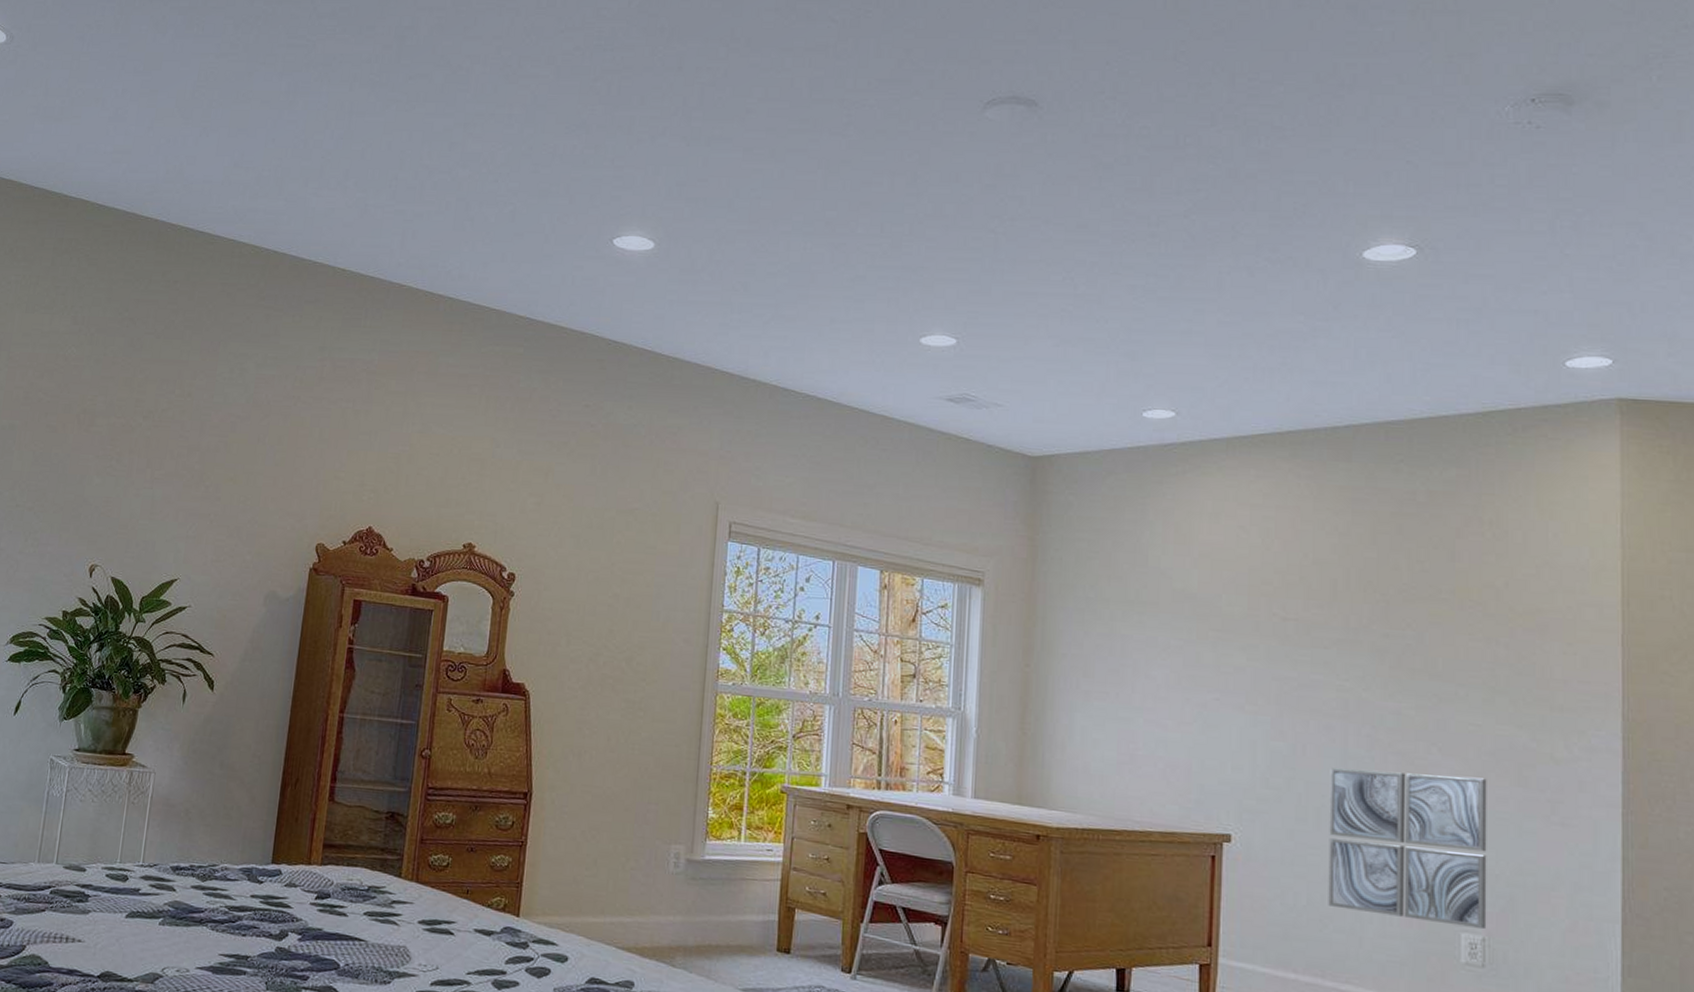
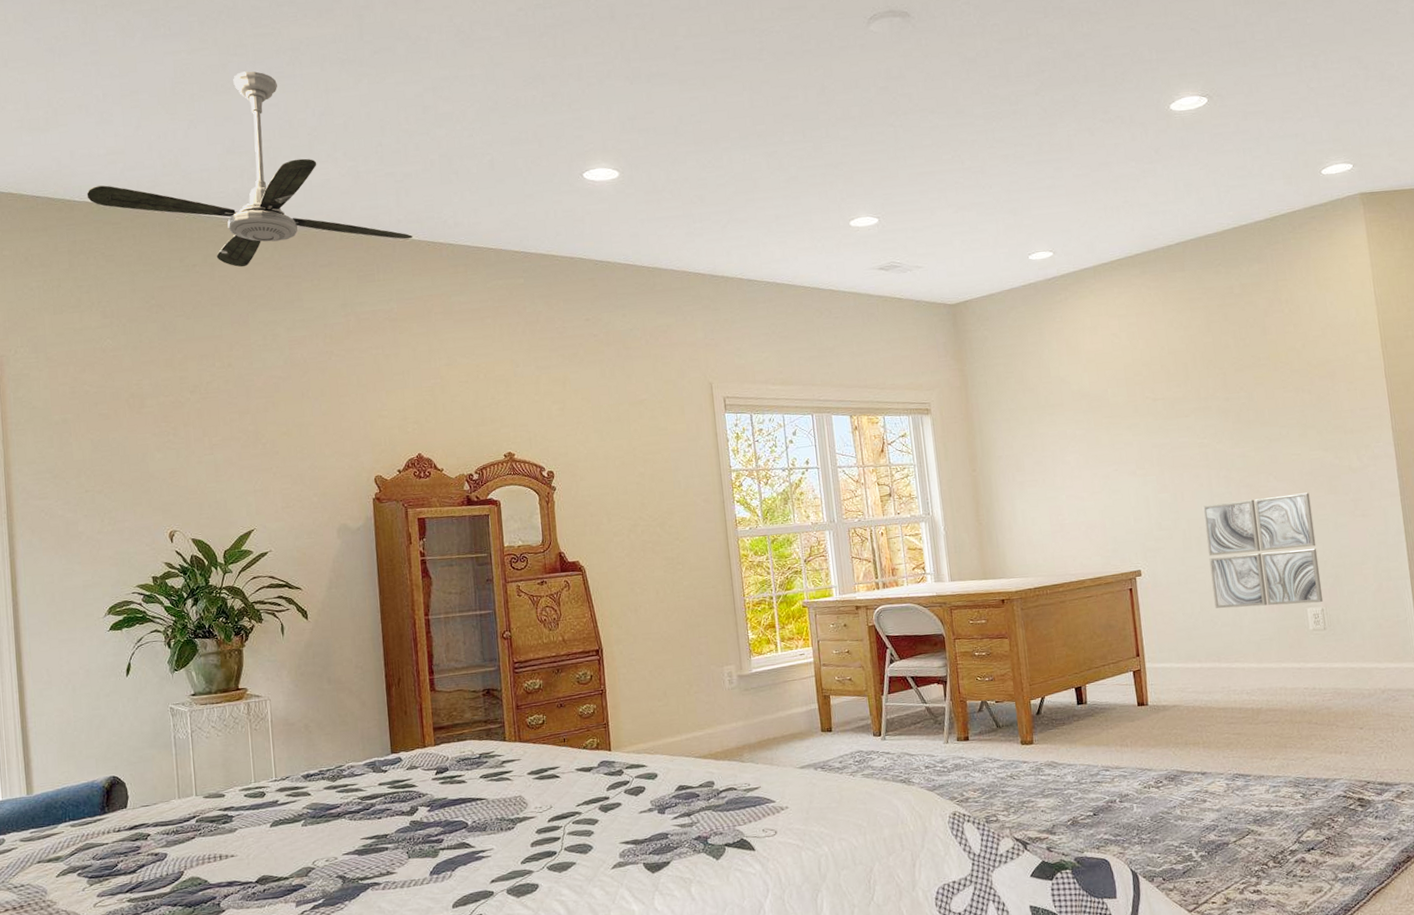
ceiling fan: none [84,82,411,291] -> present [86,71,413,268]

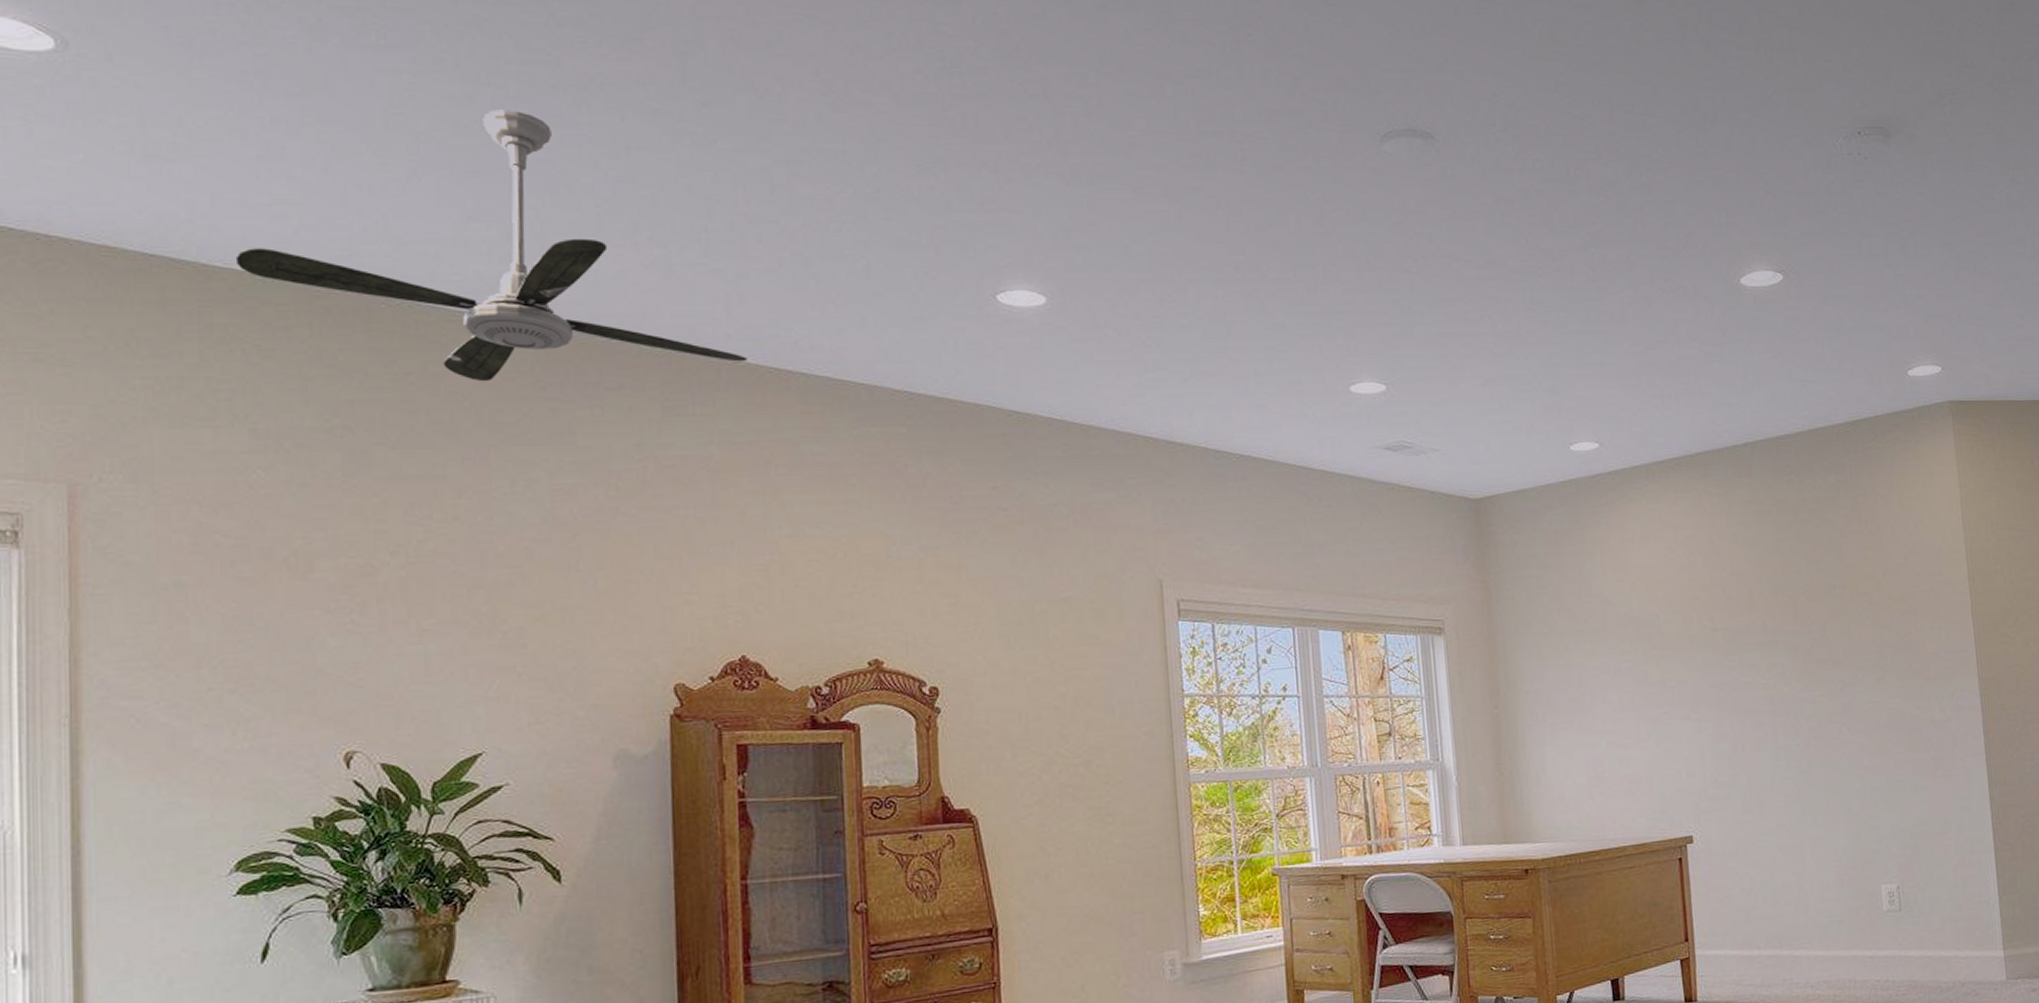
wall art: present [1202,492,1324,609] -> none [1766,747,1900,884]

